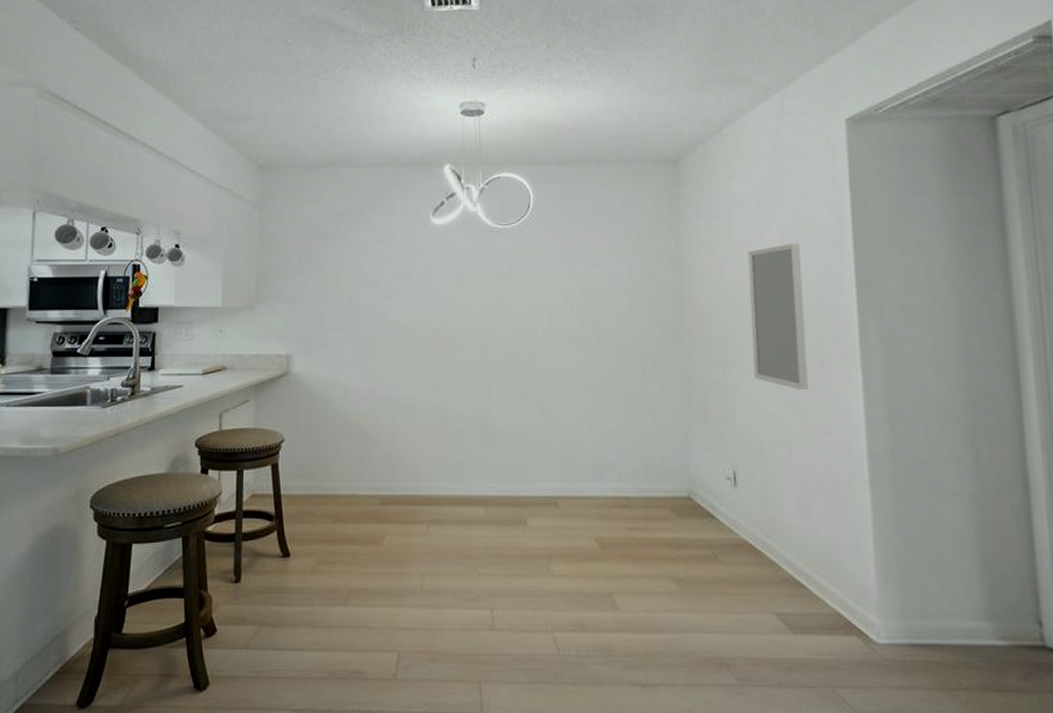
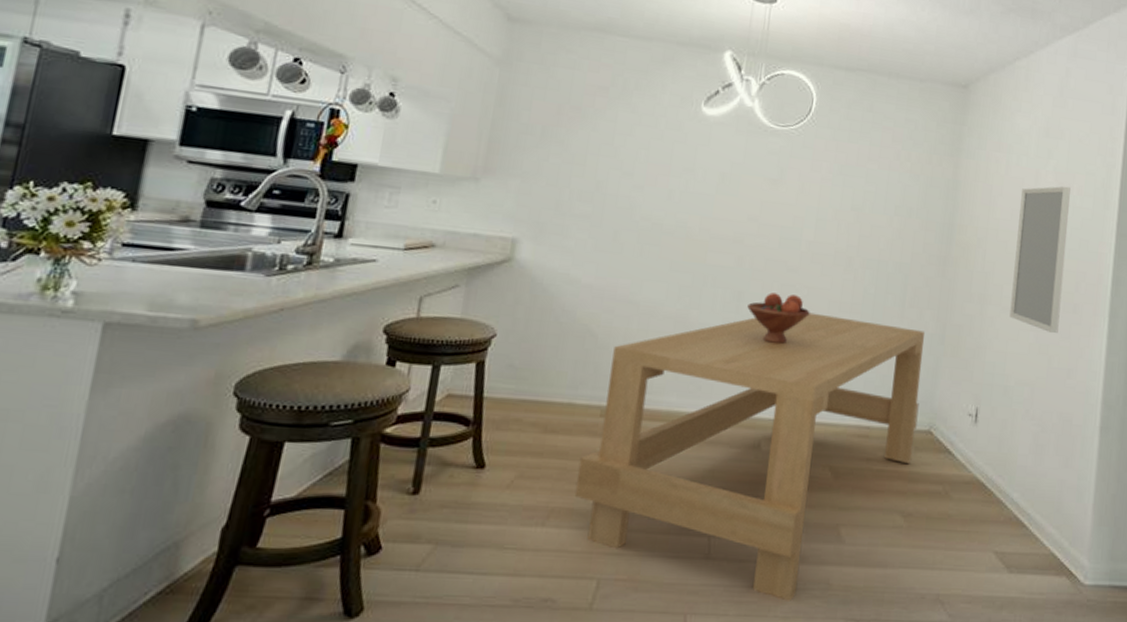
dining table: none [367,394,676,668] -> present [574,312,925,601]
fruit bowl: none [497,379,556,426] -> present [747,293,810,345]

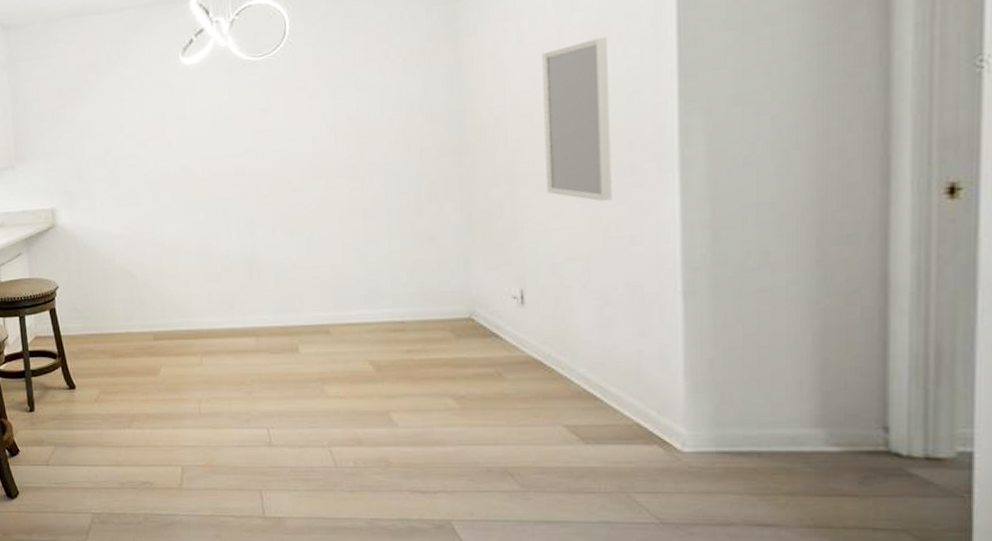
dining table: present [574,312,925,601] -> none [145,223,455,478]
fruit bowl: present [747,293,810,345] -> none [261,211,323,260]

